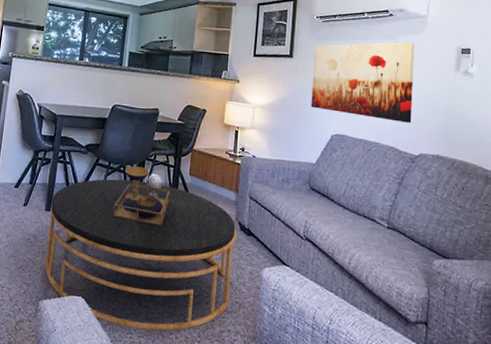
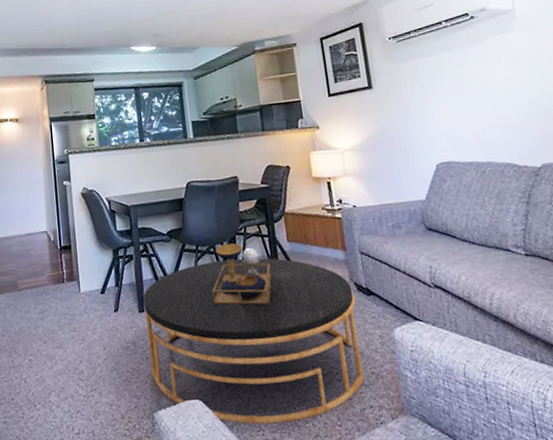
wall art: present [311,42,415,123] -> none [394,43,525,139]

